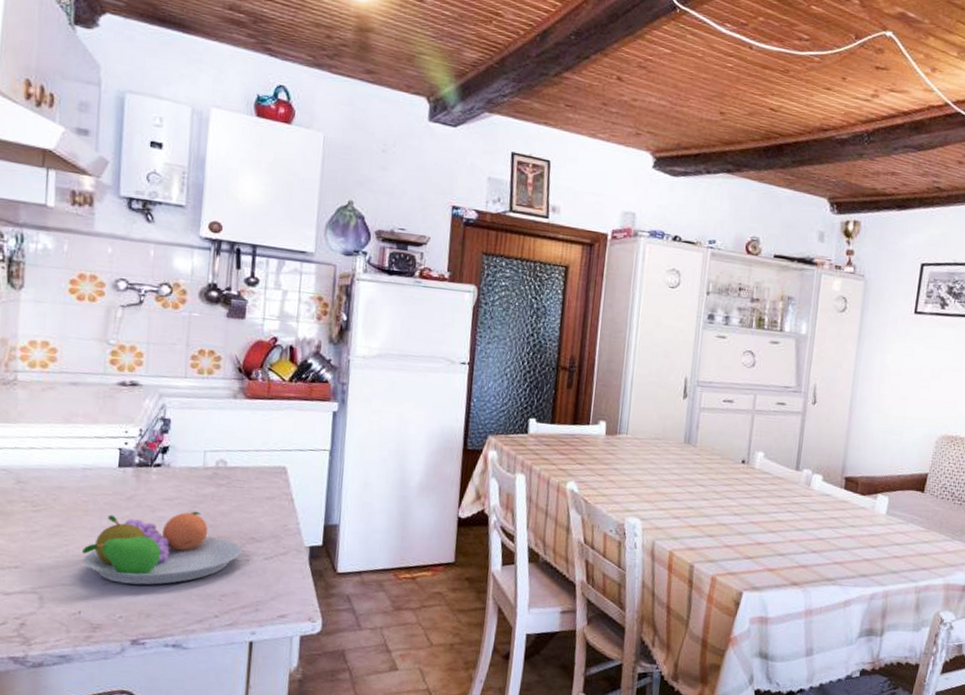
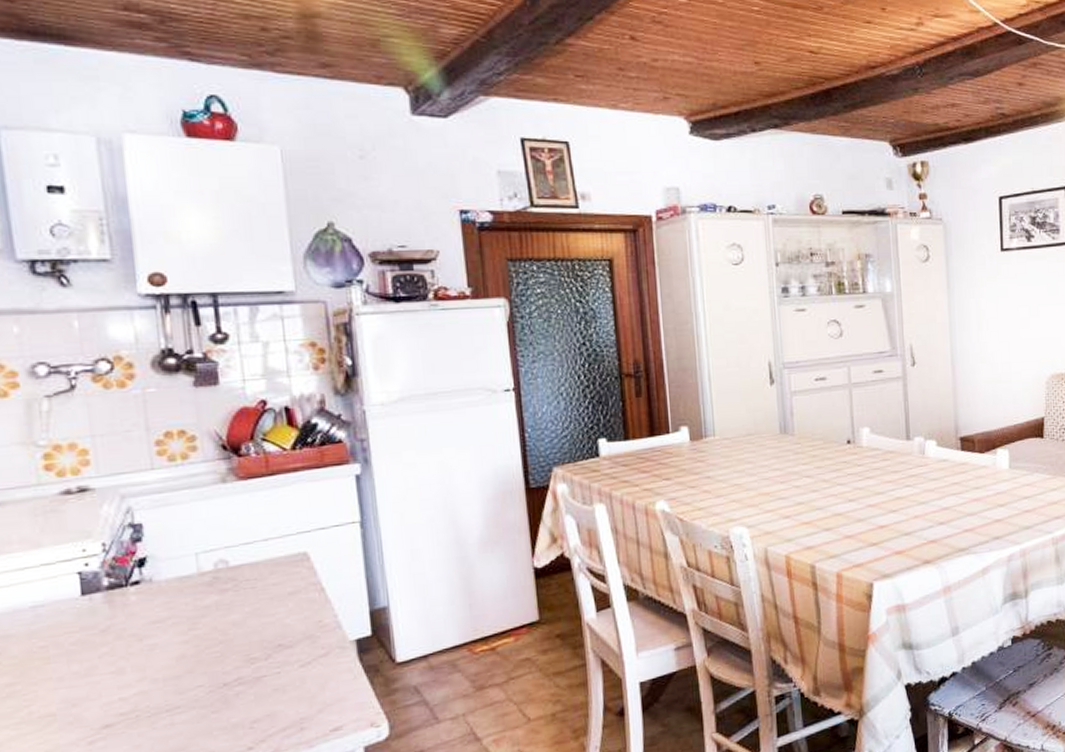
fruit bowl: present [81,511,242,585] -> none [50,627,269,737]

